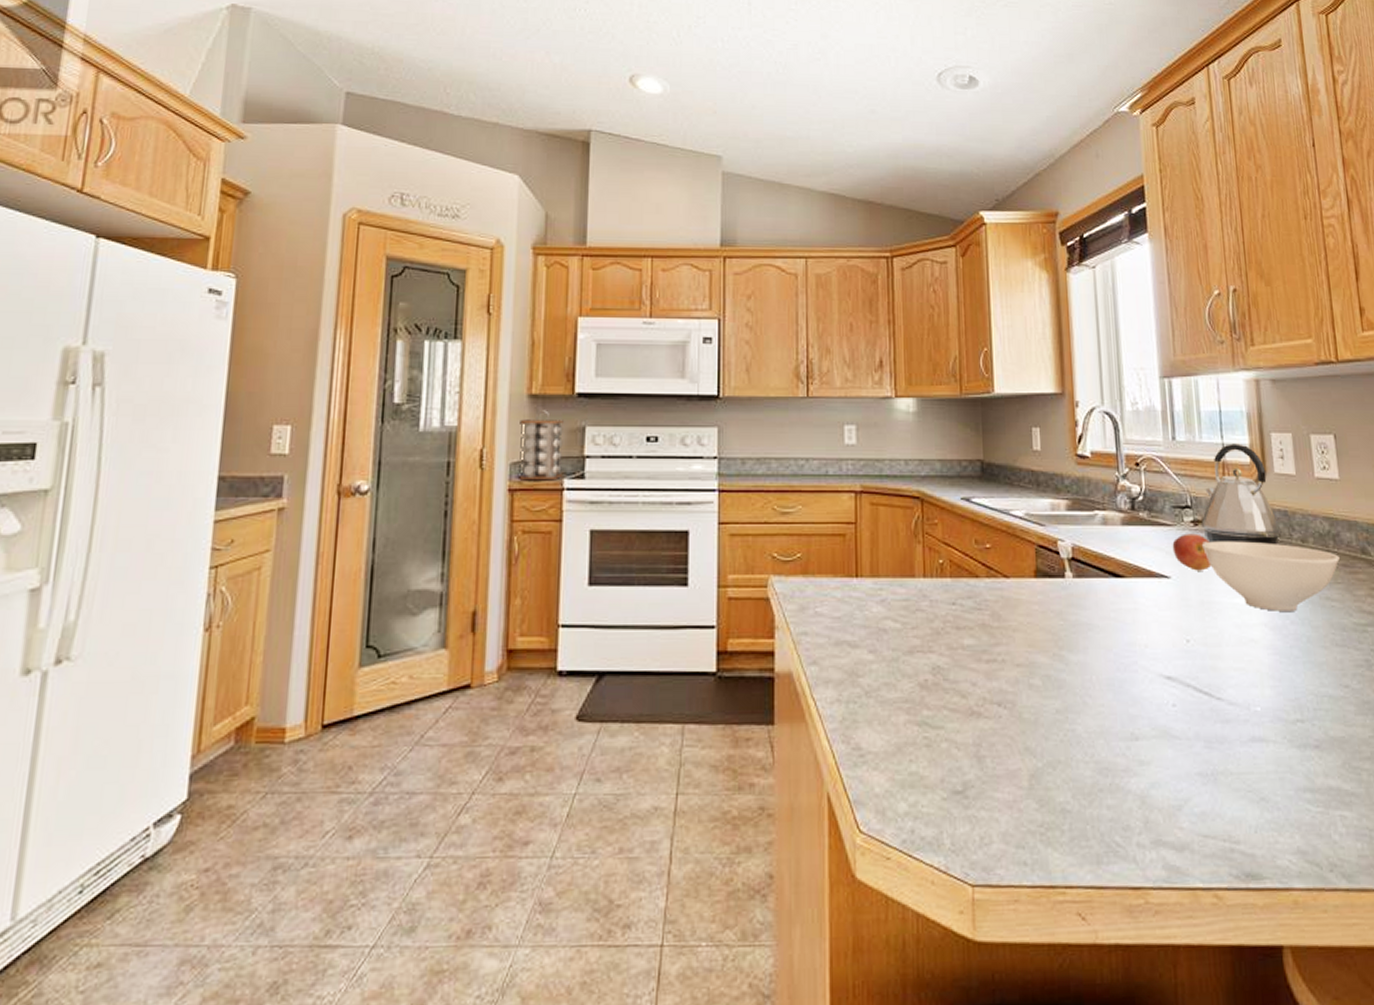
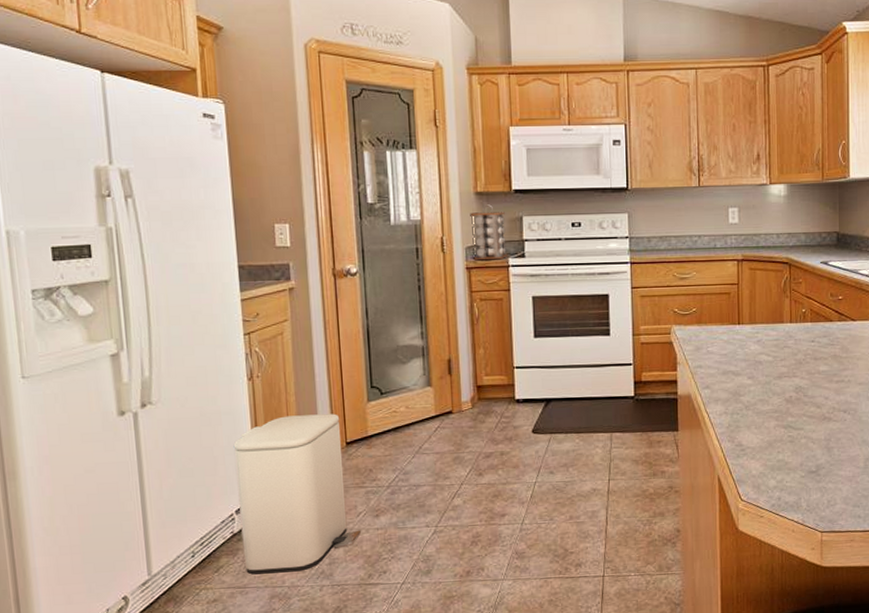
pedal bin: none [151,682,325,925] -> present [233,413,362,575]

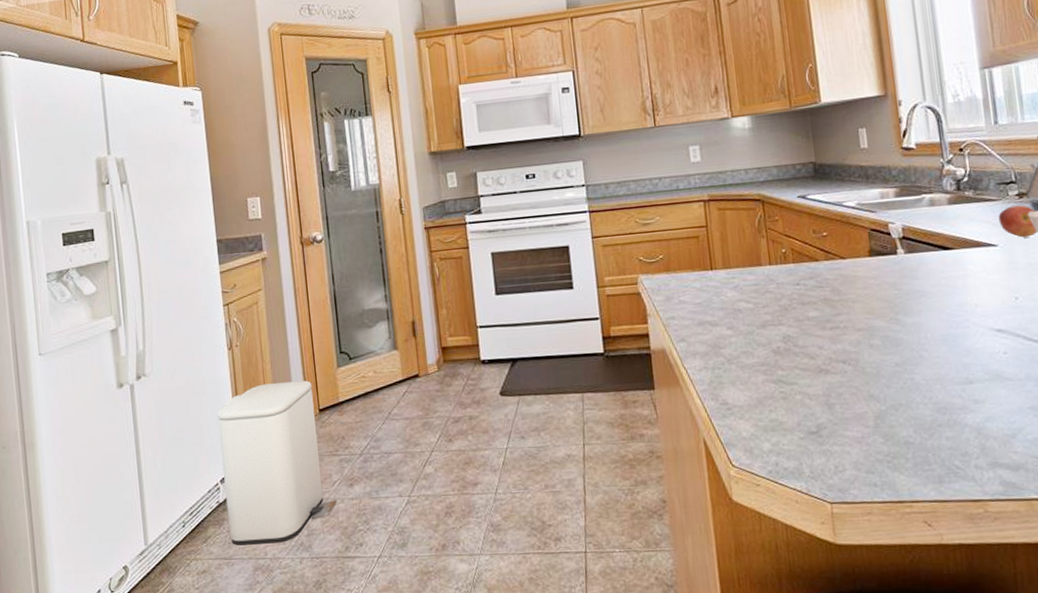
spice rack: present [470,204,508,261] -> none [425,163,465,220]

